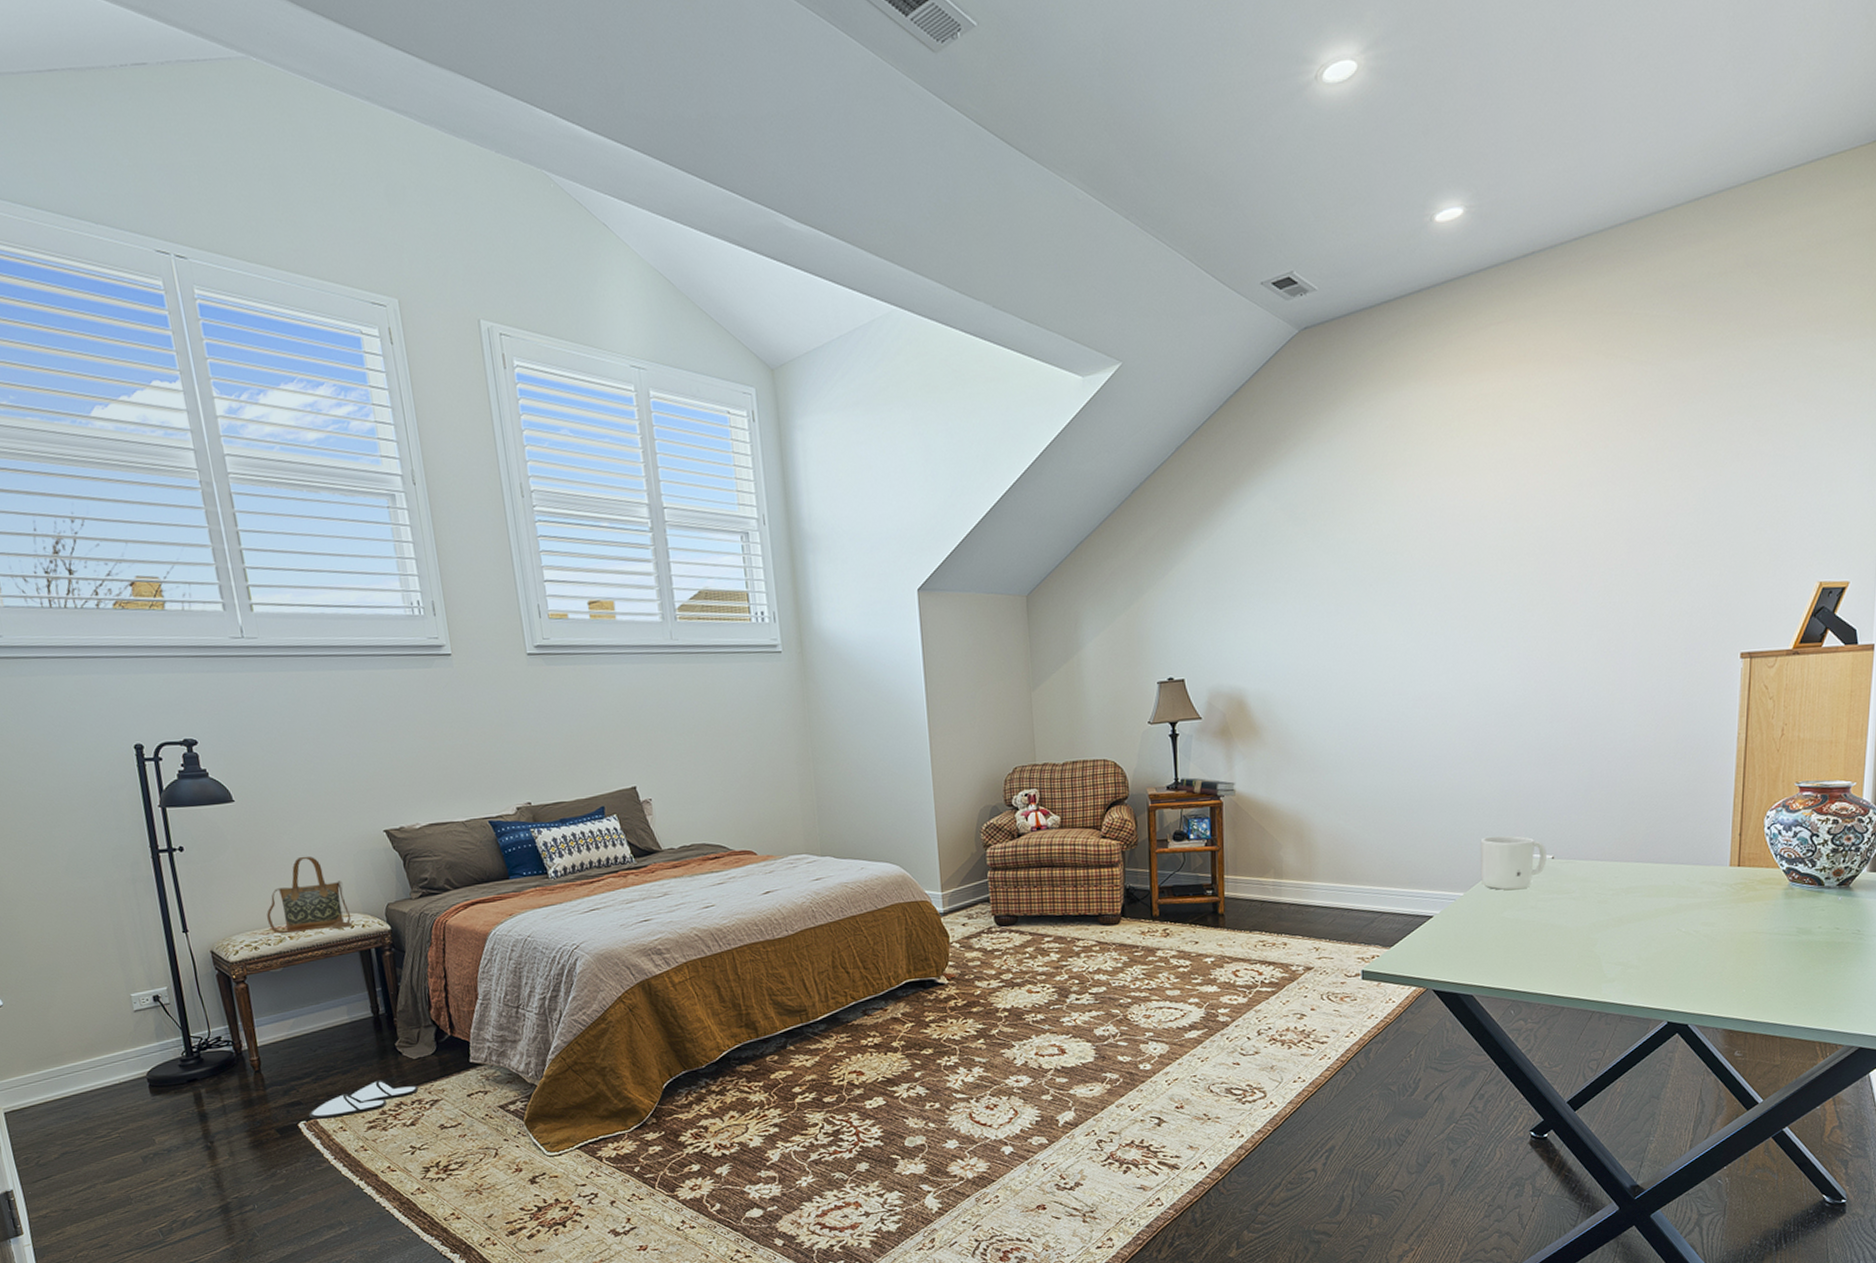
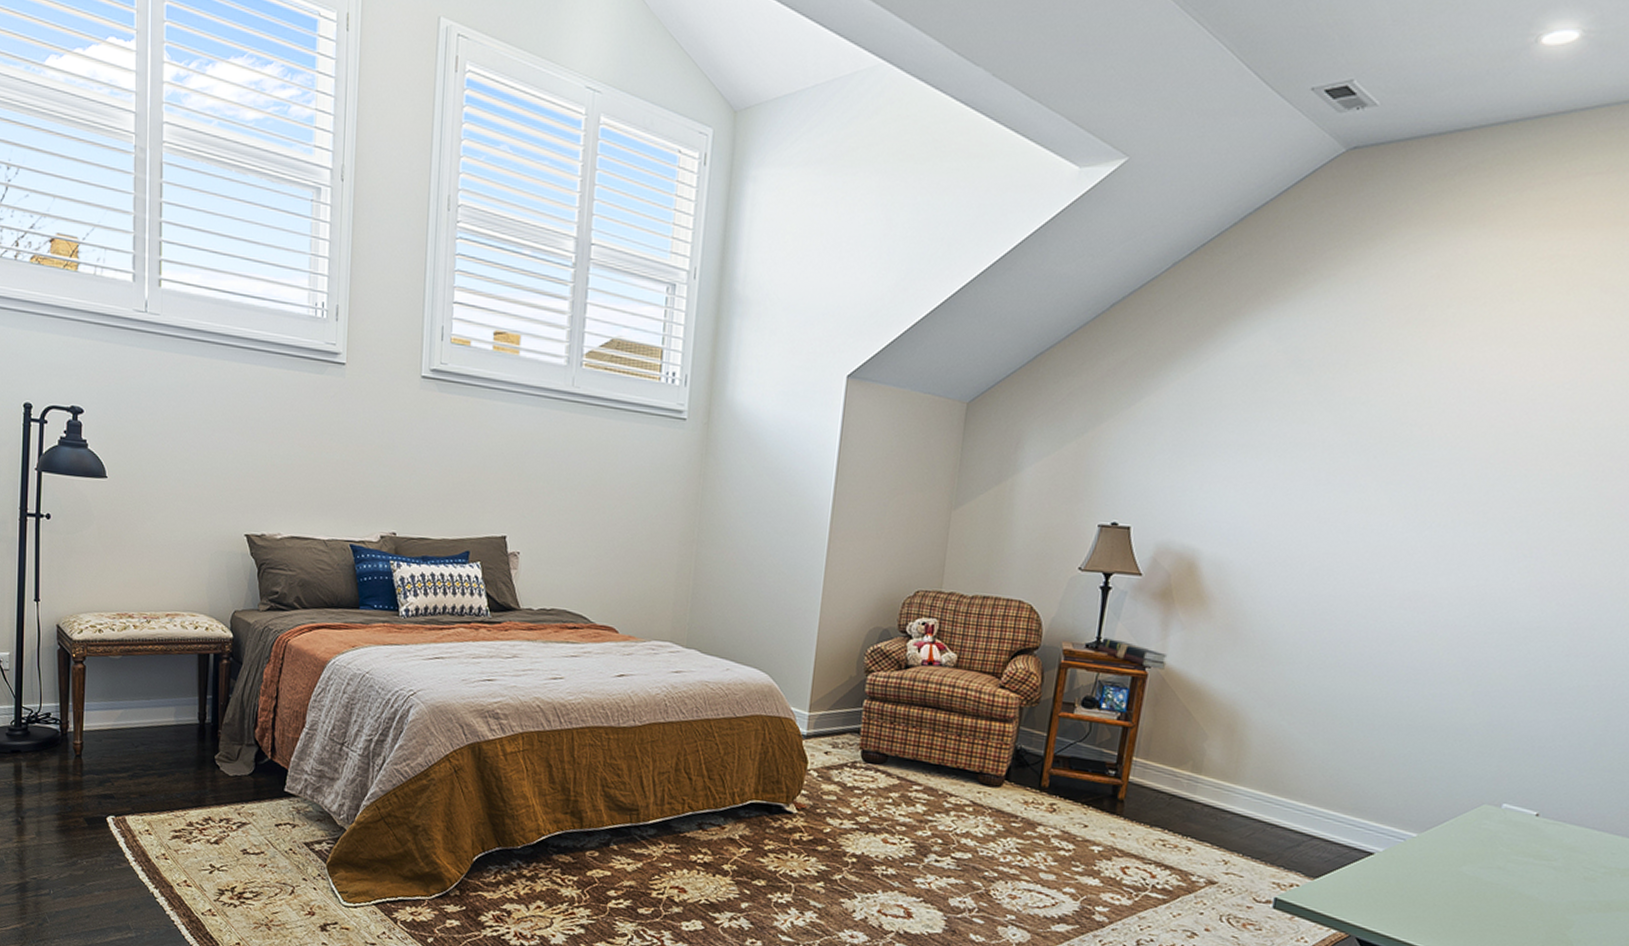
handbag: present [266,856,353,934] -> none [115,546,197,628]
slippers: present [308,1079,419,1119] -> none [118,789,229,820]
mug: present [1480,835,1547,891] -> none [1441,774,1531,845]

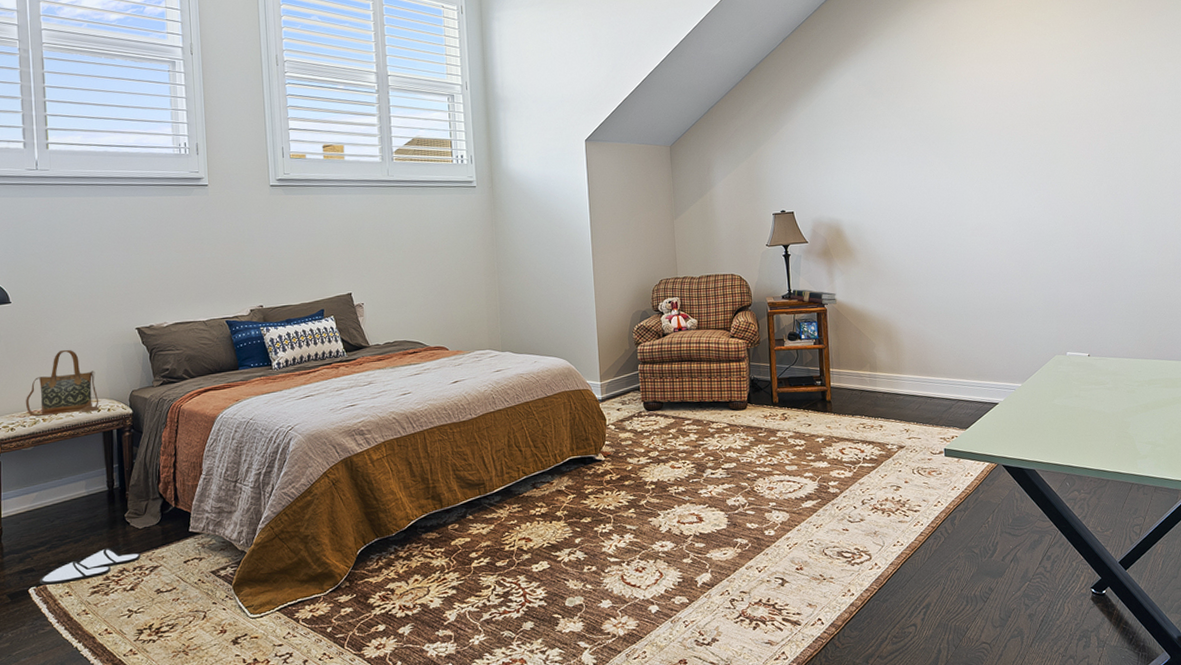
handbag: none [115,546,197,628] -> present [25,349,100,417]
slippers: none [118,789,229,820] -> present [39,547,141,585]

